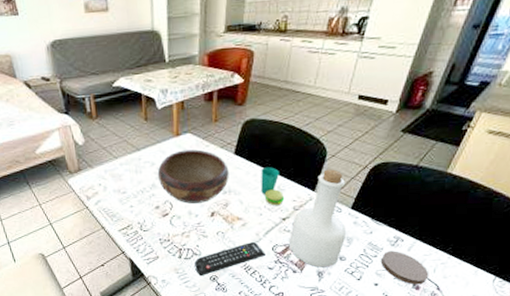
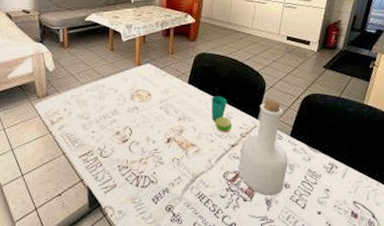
decorative bowl: present [157,149,229,204] -> none [119,78,184,130]
remote control: present [195,241,265,275] -> none [151,168,218,205]
coaster: present [381,250,429,285] -> none [321,177,364,213]

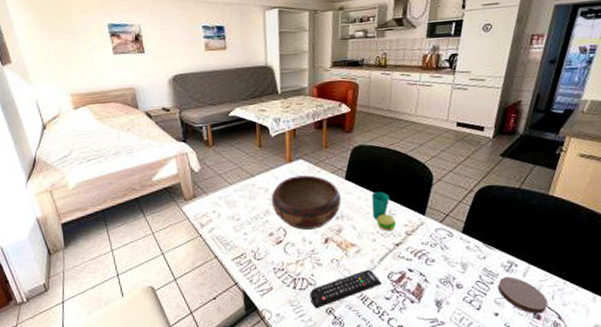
decorative bowl: none [119,78,184,130] -> present [271,175,341,230]
remote control: none [151,168,218,205] -> present [310,269,382,308]
bottle: present [239,99,289,196] -> none [404,193,461,297]
coaster: none [321,177,364,213] -> present [498,276,548,314]

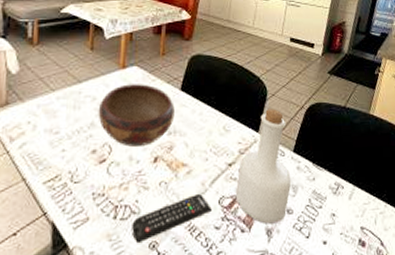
cup: present [371,191,397,231] -> none [206,105,231,149]
bottle: none [404,193,461,297] -> present [236,109,292,224]
coaster: present [498,276,548,314] -> none [326,199,372,241]

